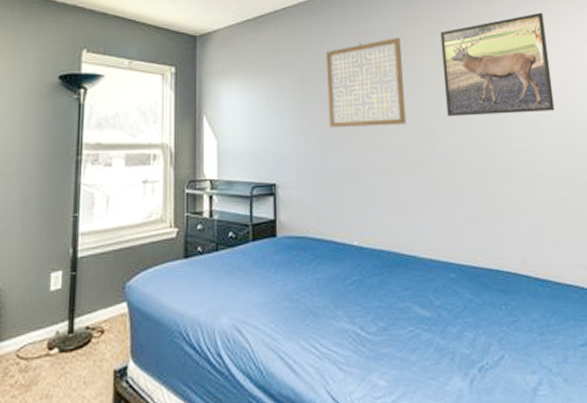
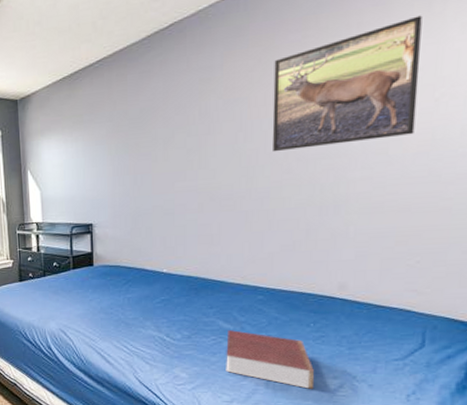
wall art: present [325,37,407,128] -> none [141,73,226,173]
book: none [425,318,516,390] -> present [226,330,315,389]

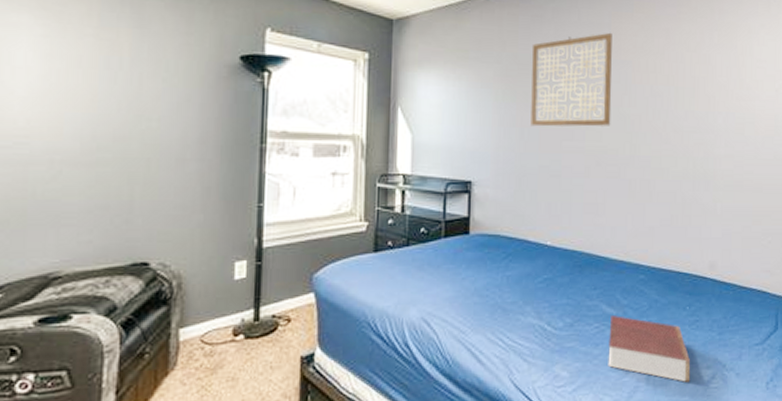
wall art: none [141,73,226,173] -> present [531,32,612,127]
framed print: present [272,15,423,152] -> none [653,14,764,121]

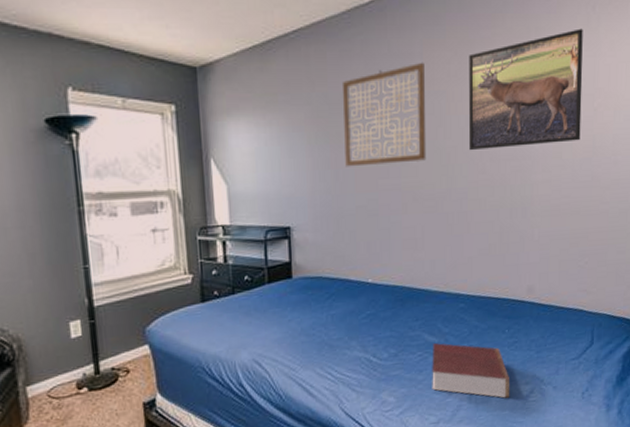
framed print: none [653,14,764,121] -> present [468,28,583,151]

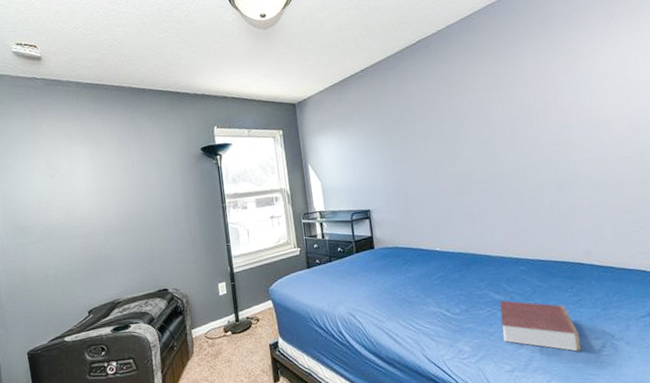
wall art: present [341,62,427,167] -> none [401,78,476,163]
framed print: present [468,28,583,151] -> none [502,34,617,141]

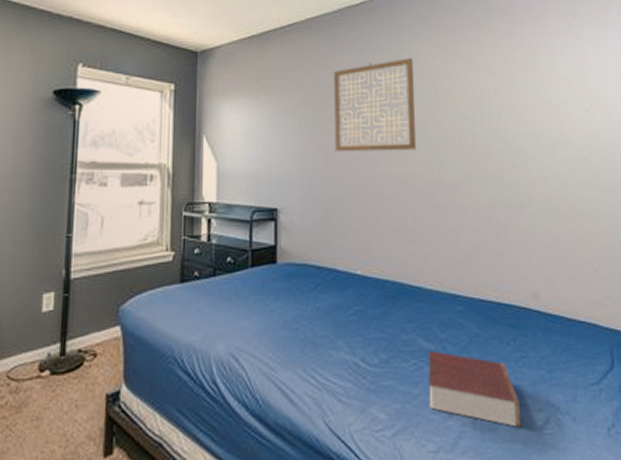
wall art: none [401,78,476,163] -> present [333,57,417,152]

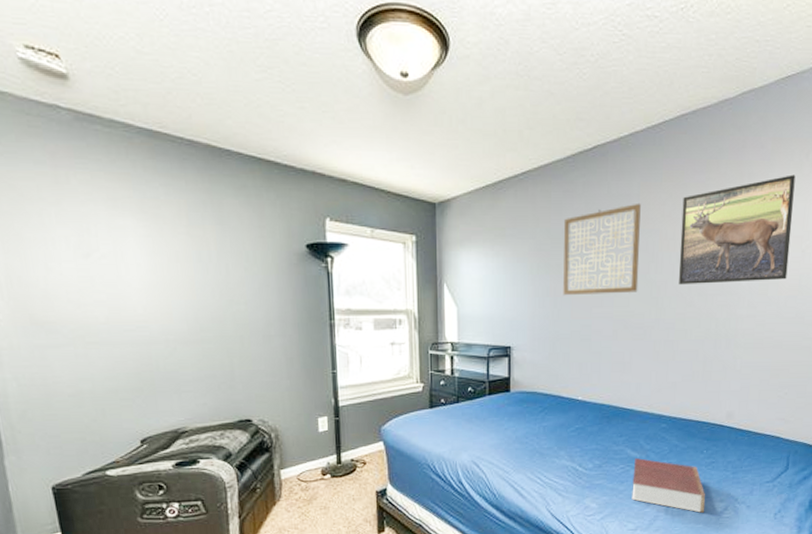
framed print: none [455,34,575,144] -> present [678,174,796,285]

